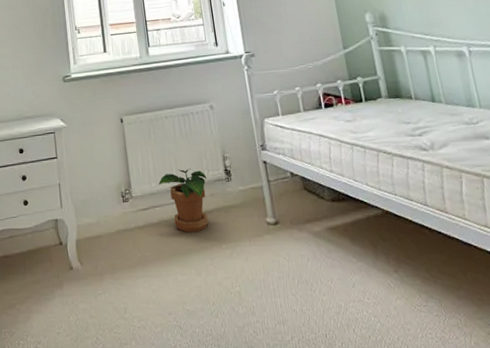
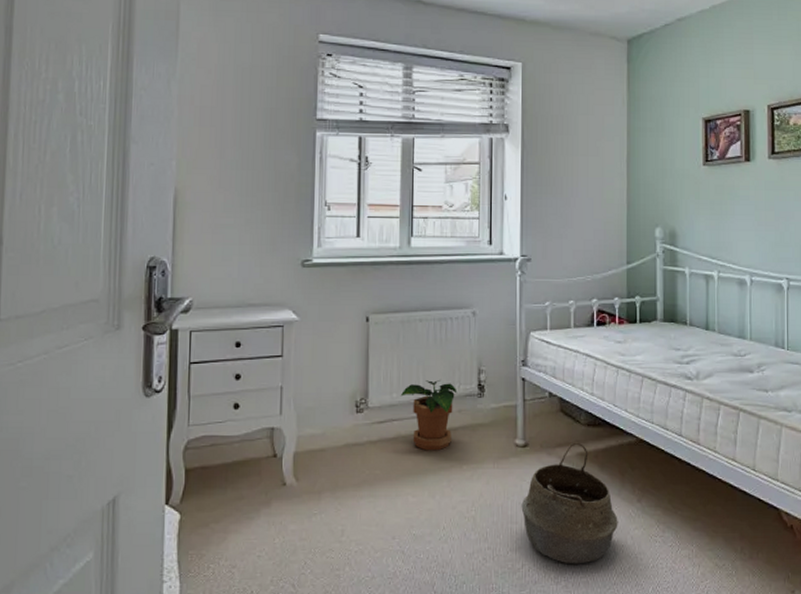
woven basket: none [281,217,379,336] -> present [521,442,618,564]

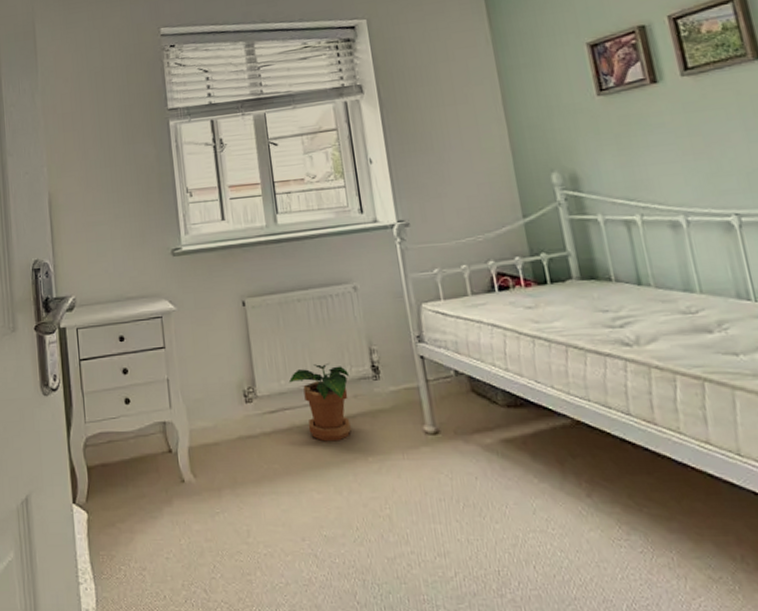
woven basket: present [521,442,618,564] -> none [442,426,567,573]

